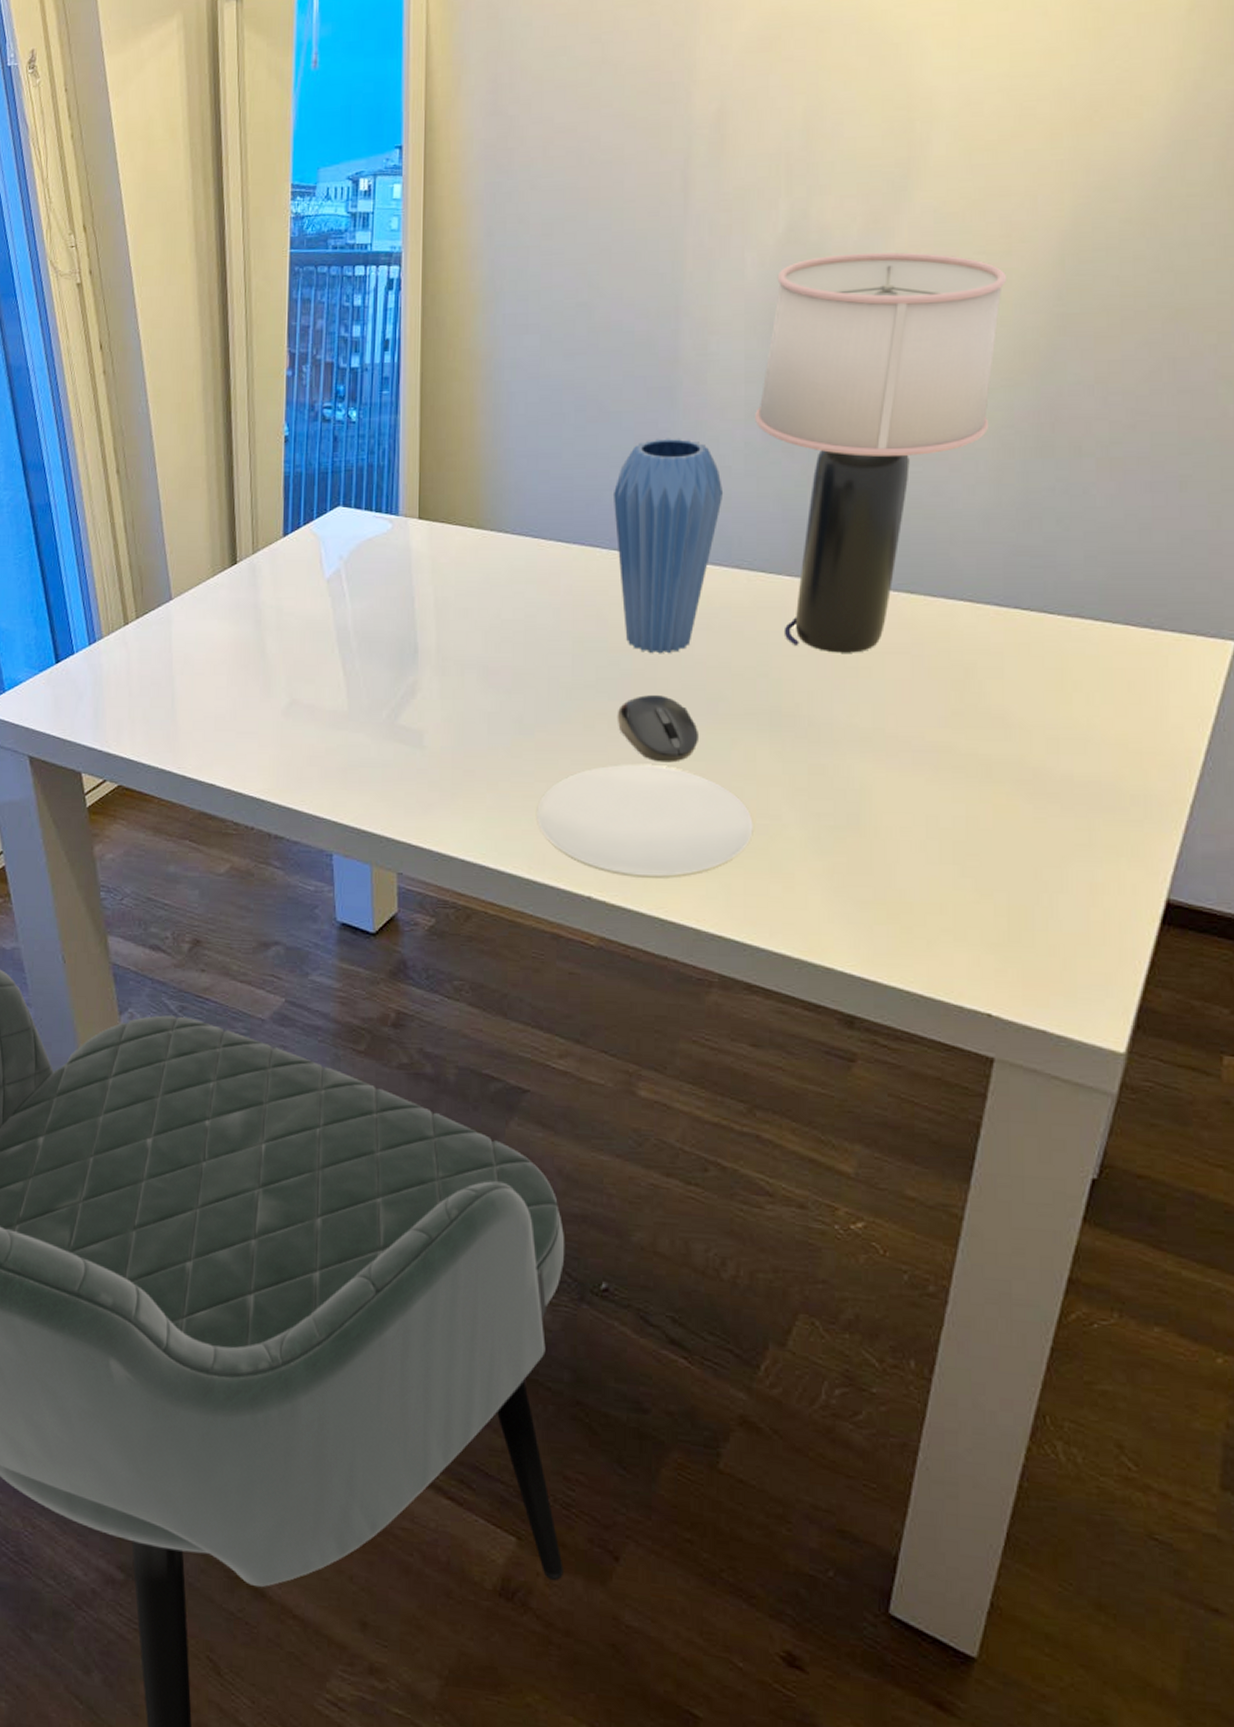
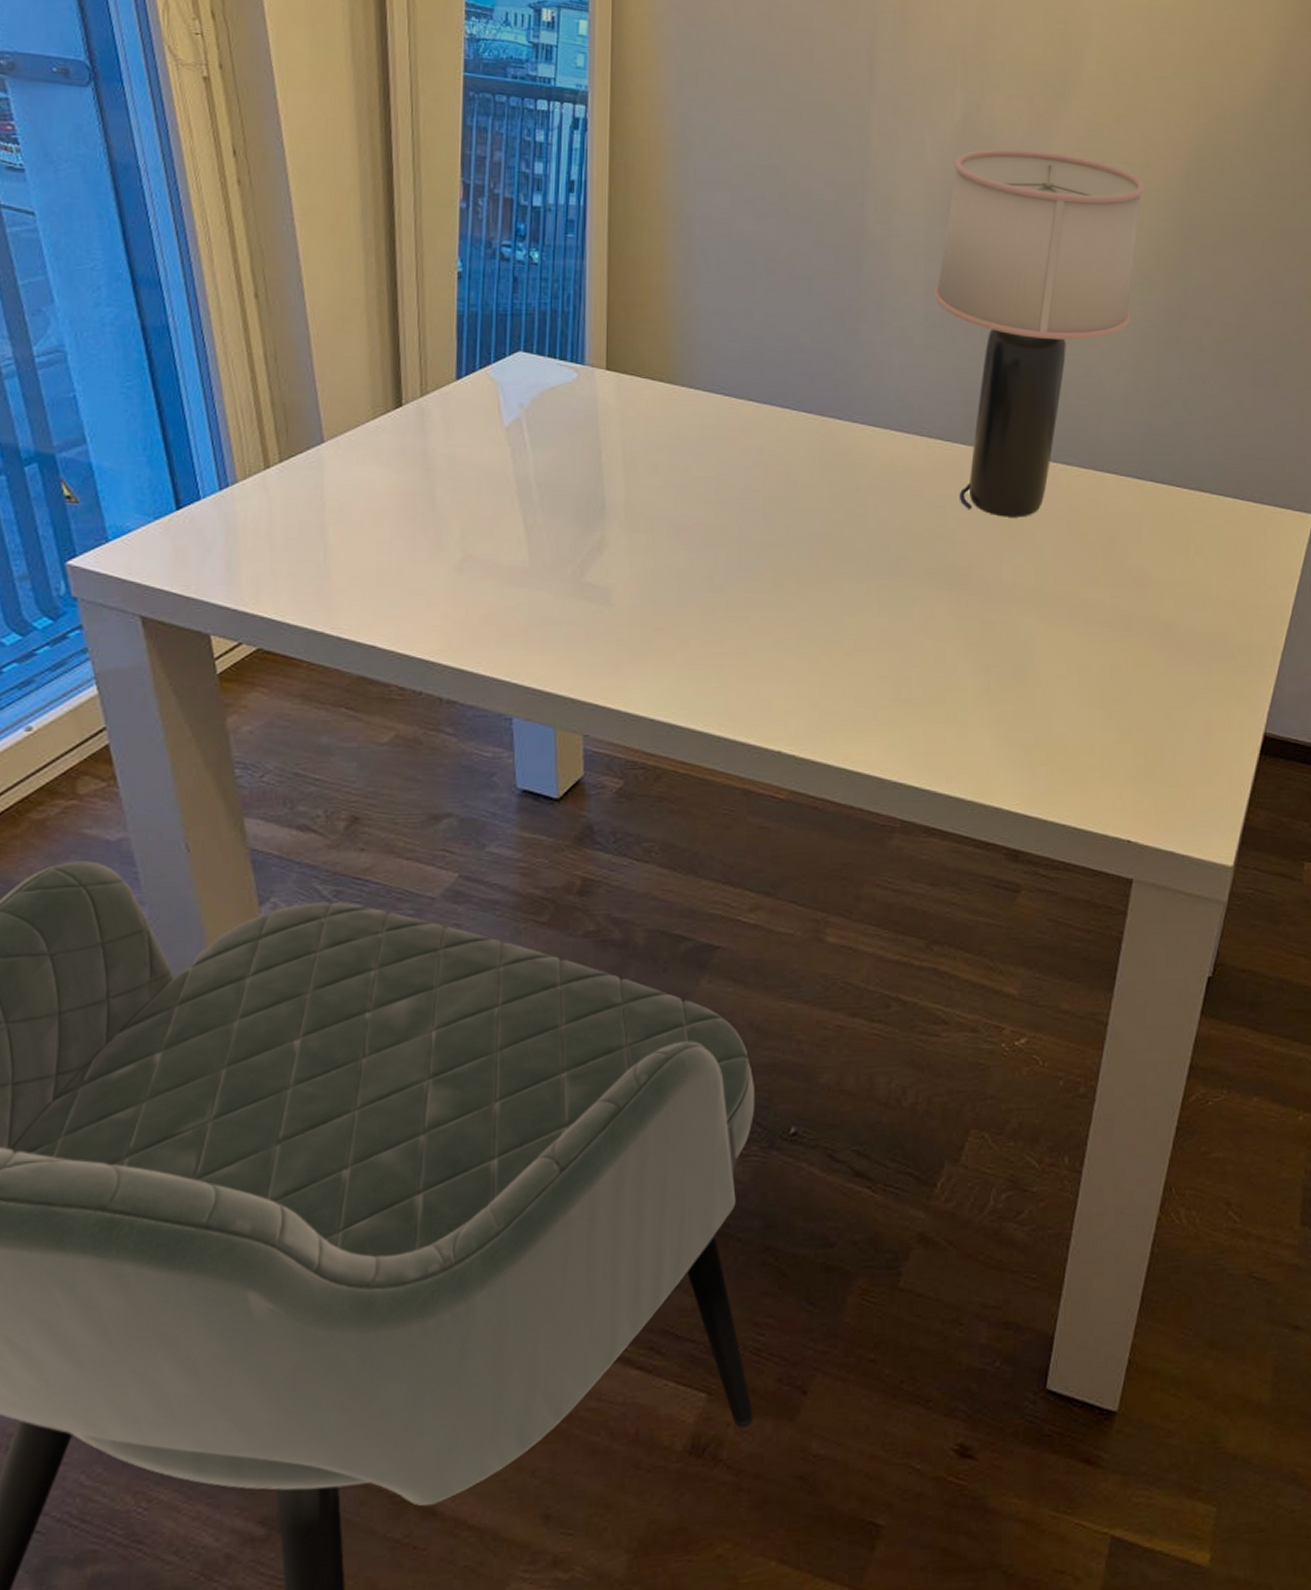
plate: present [537,765,753,879] -> none [728,622,932,731]
vase: present [612,438,724,654] -> none [802,306,906,515]
computer mouse: present [617,695,698,763] -> none [806,554,882,619]

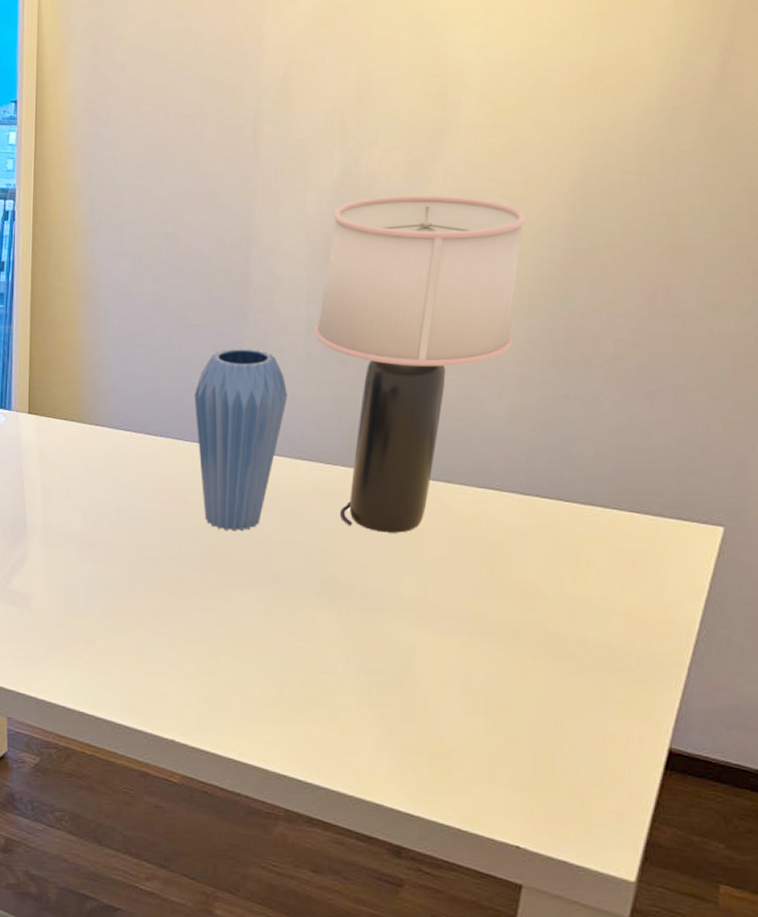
vase: none [802,306,906,515] -> present [193,348,288,532]

